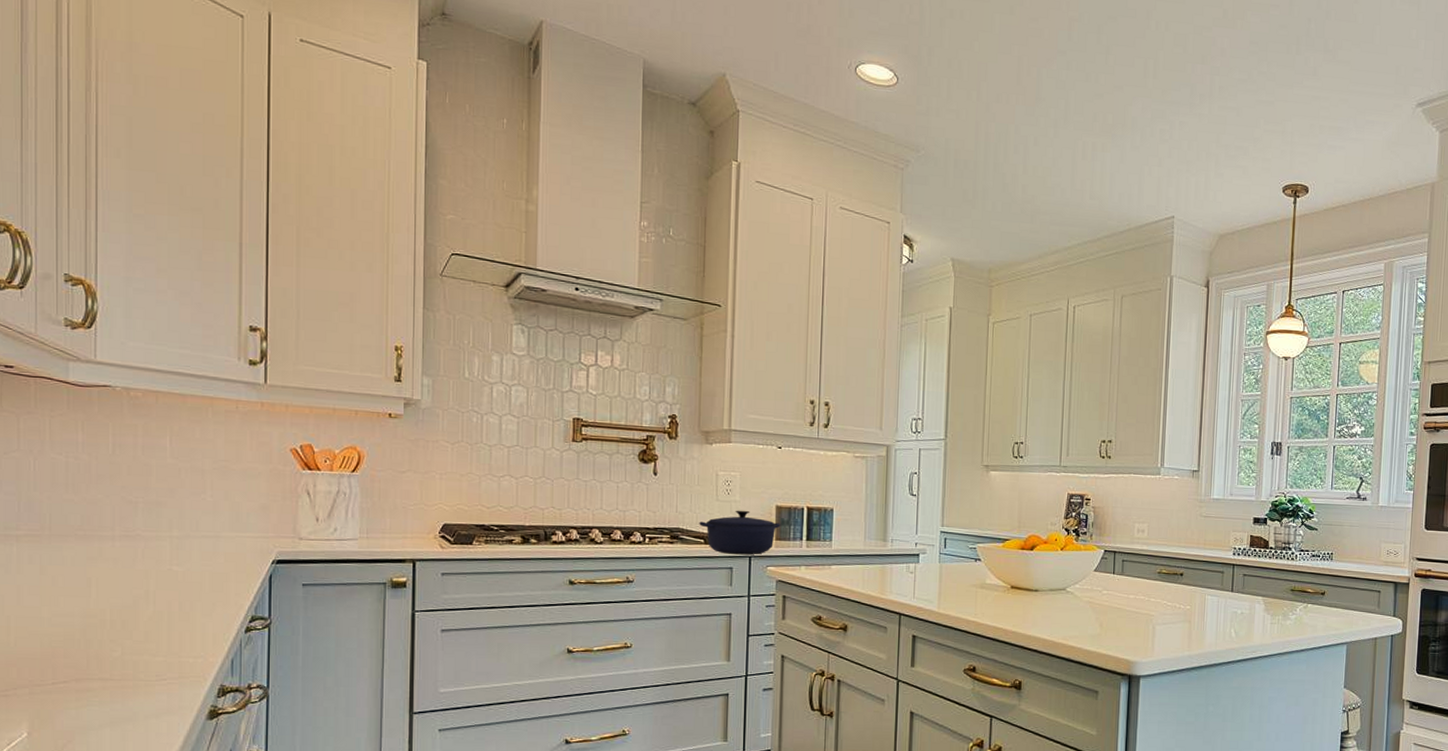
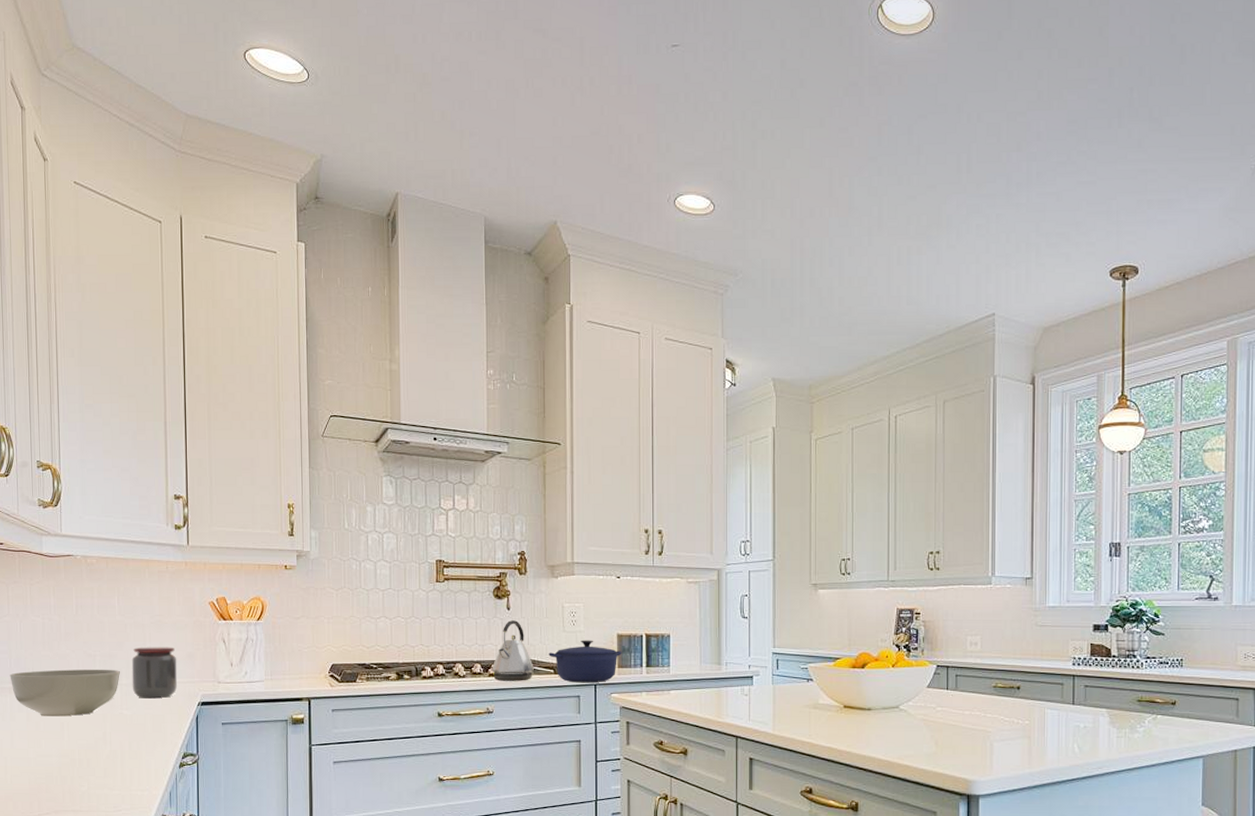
bowl: none [17,516,170,571] -> present [10,669,120,717]
jar: none [186,495,247,554] -> present [131,646,178,699]
kettle: none [634,486,682,551] -> present [492,620,534,682]

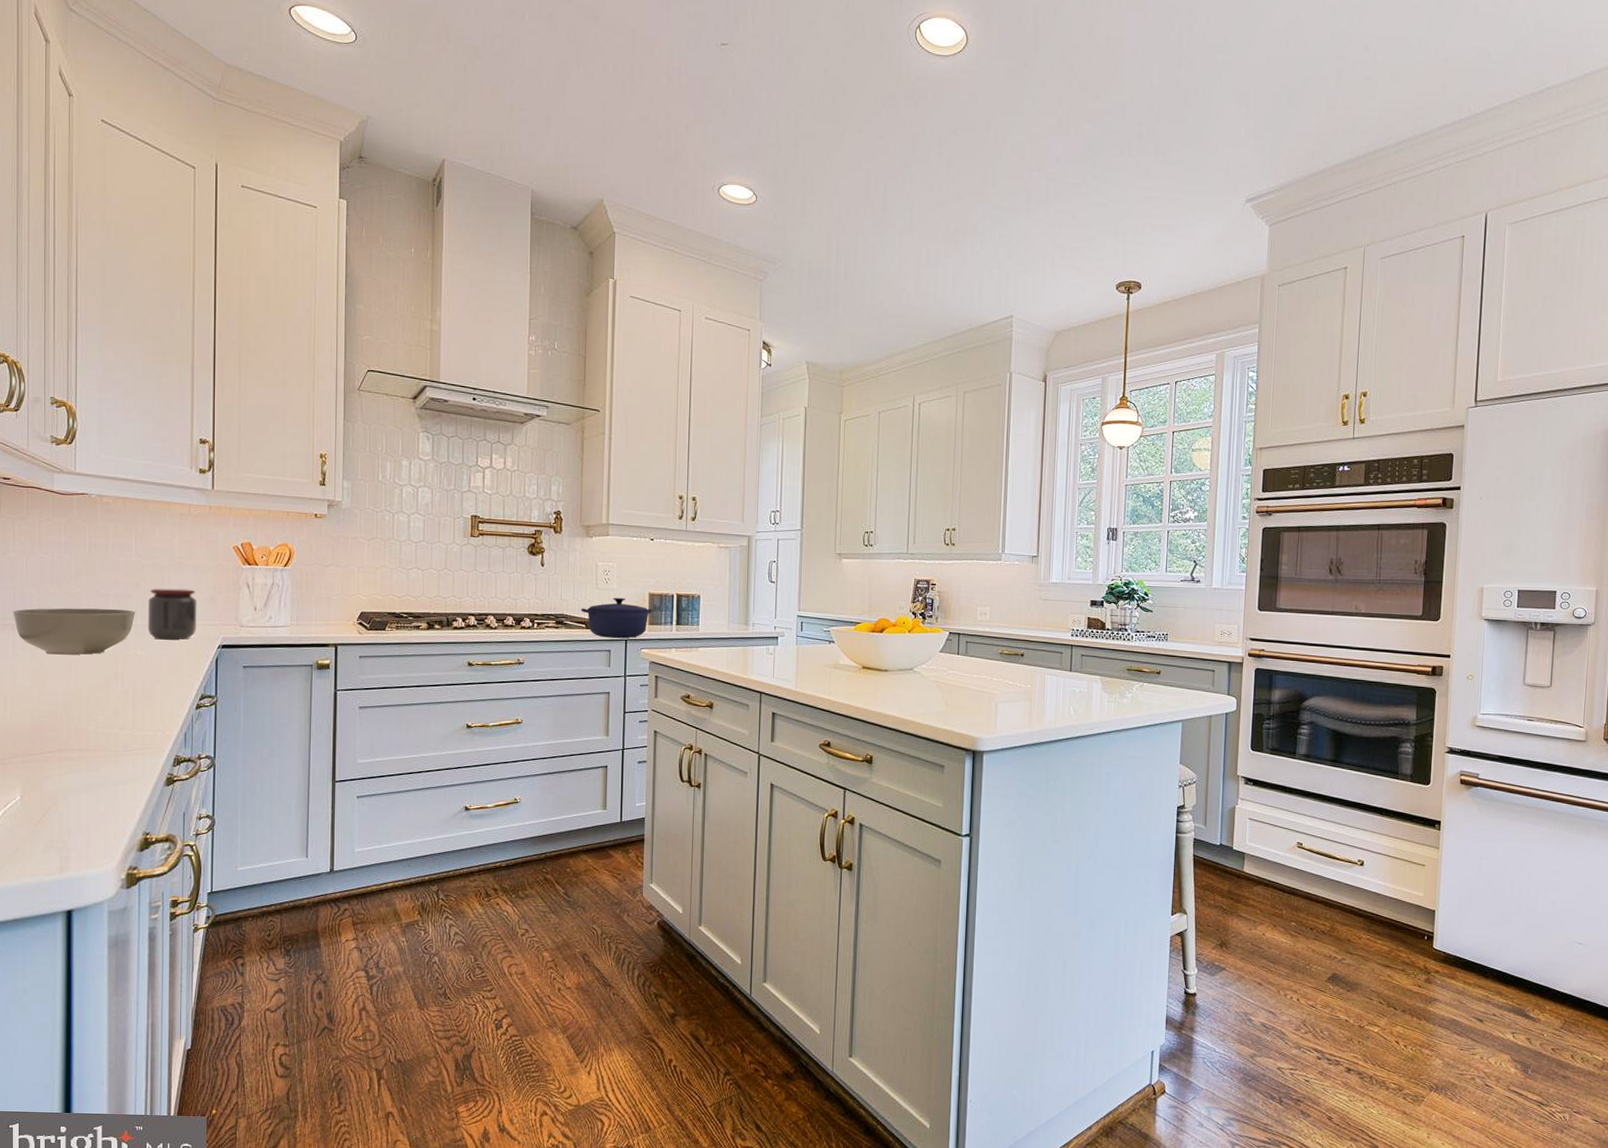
kettle: present [492,620,534,682] -> none [524,576,566,635]

